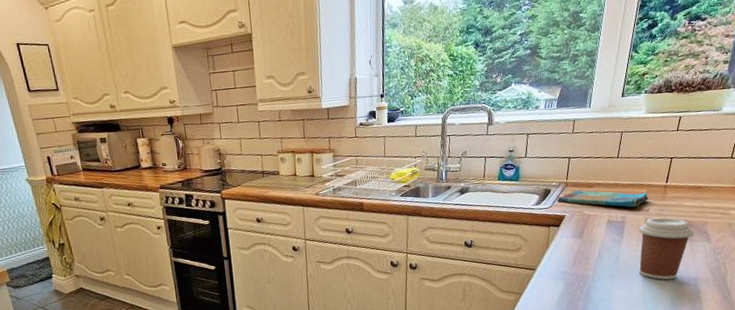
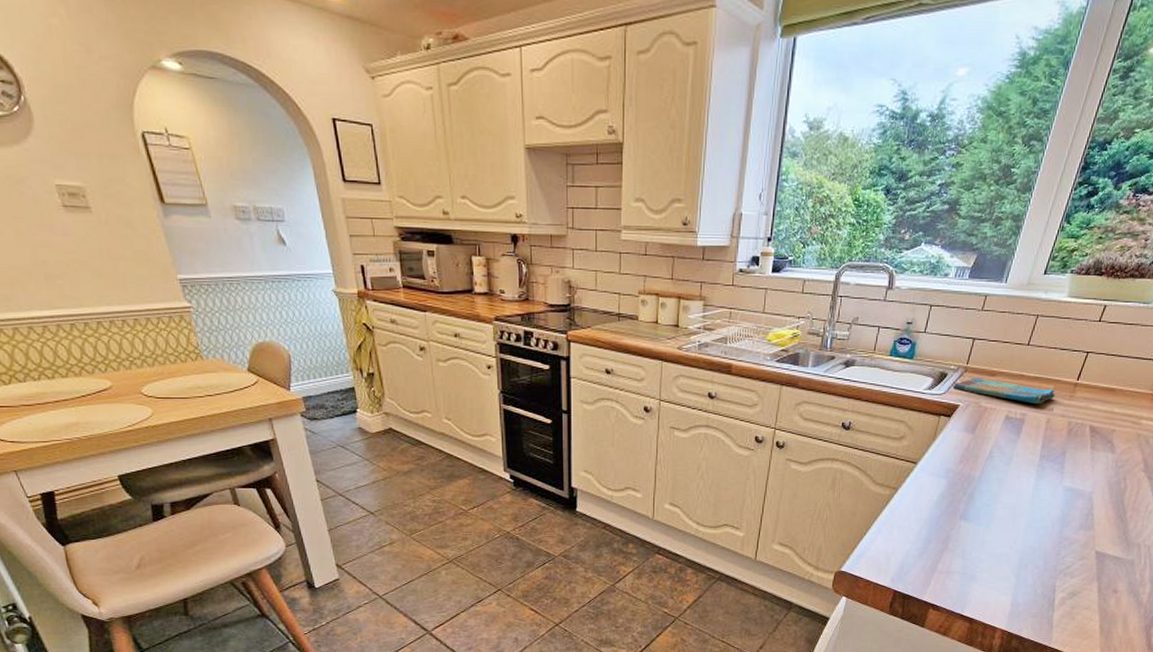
coffee cup: present [638,217,695,280] -> none [1031,419,1099,490]

